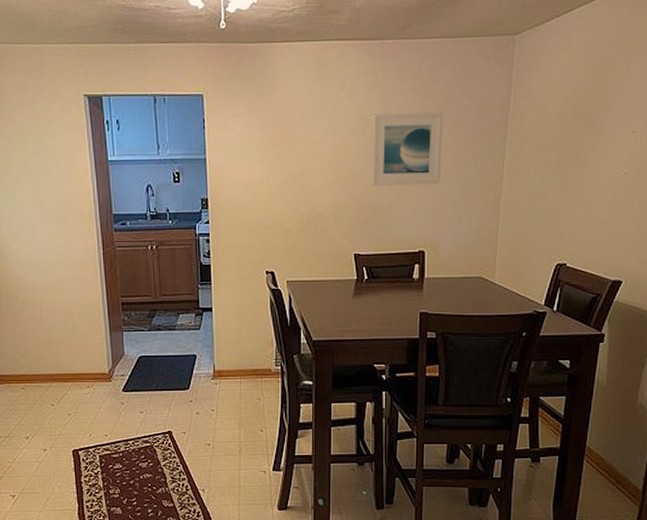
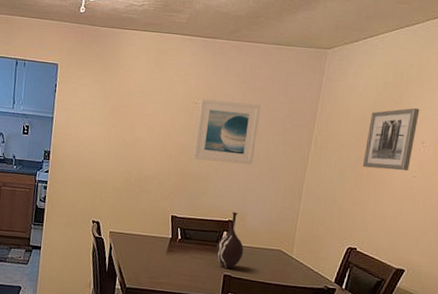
vase: none [407,240,440,305] -> present [215,212,244,268]
wall art: none [566,92,628,169] -> present [362,108,420,171]

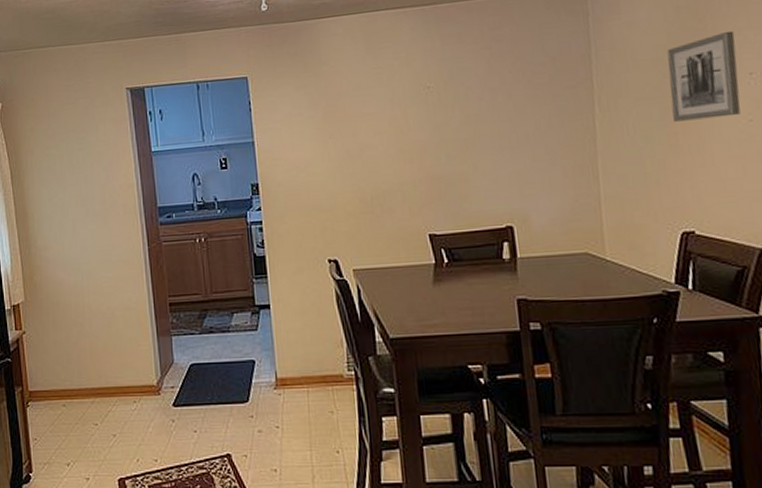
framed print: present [192,99,260,165] -> none [433,72,521,157]
vase: present [215,212,244,268] -> none [497,214,538,290]

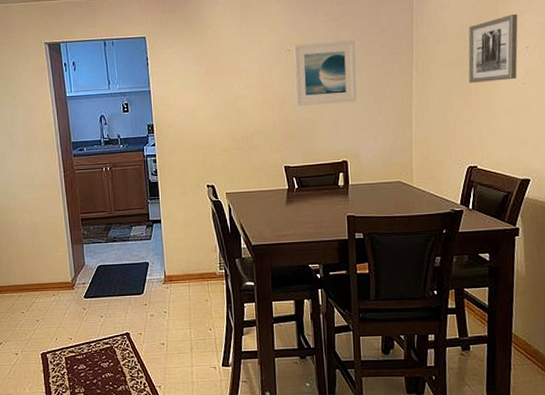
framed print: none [433,72,521,157] -> present [293,40,357,106]

